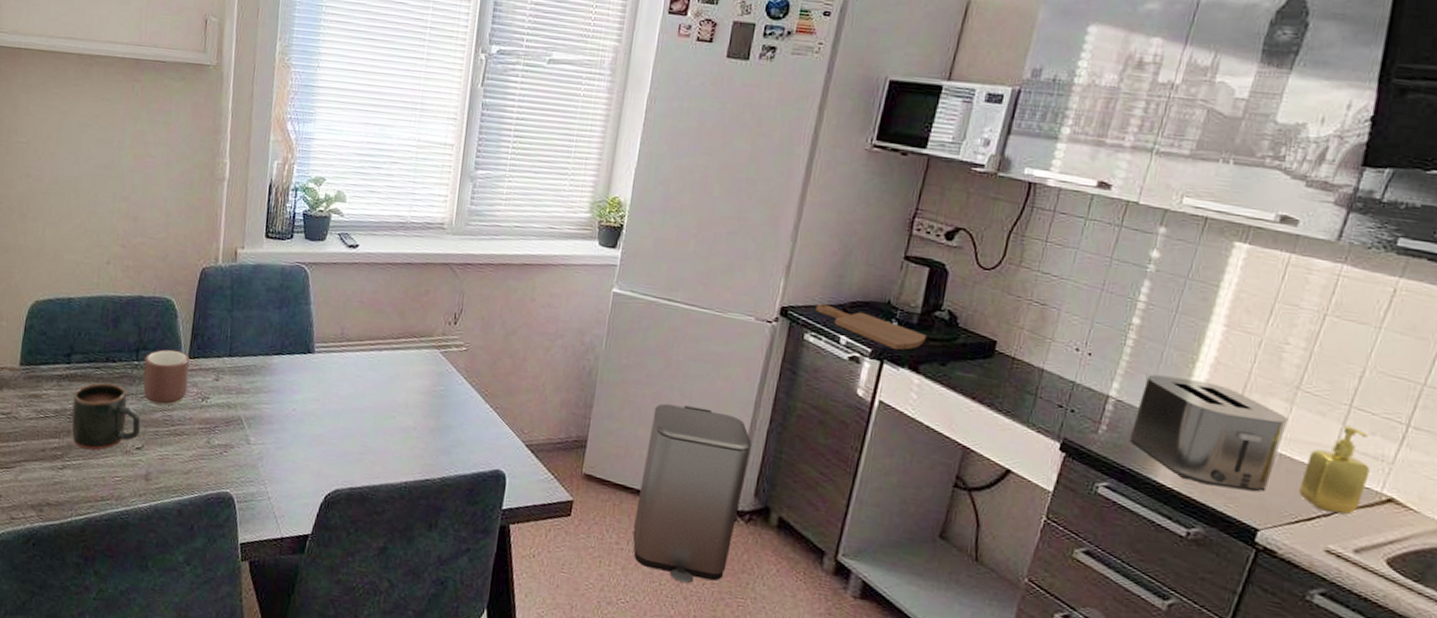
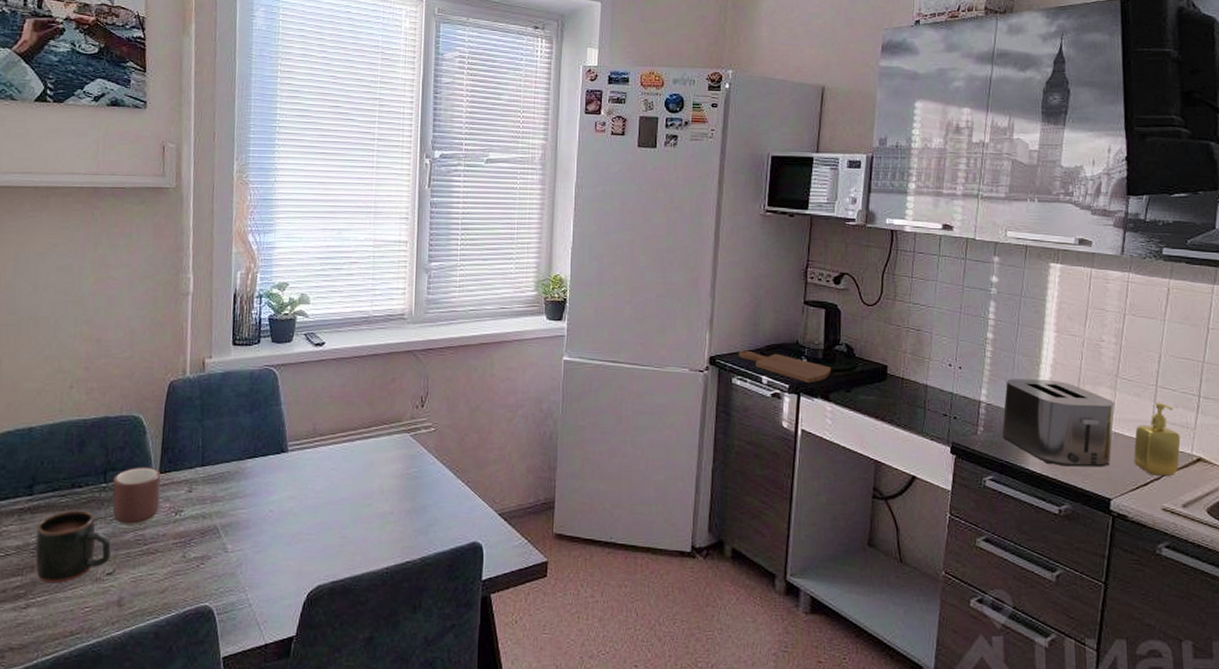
pedal bin: present [633,403,751,584] -> none [605,456,700,625]

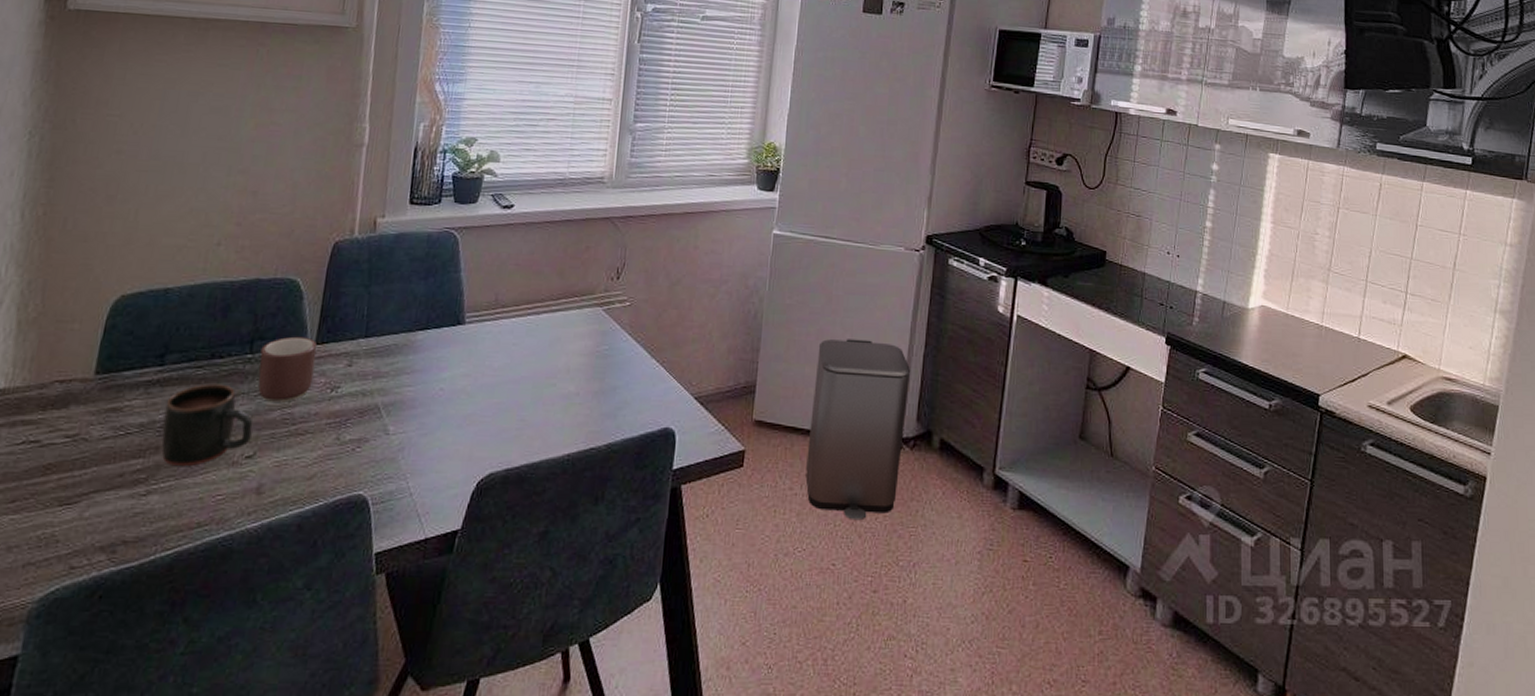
pedal bin: none [605,456,700,625] -> present [805,339,910,521]
cutting board: present [738,350,832,384] -> none [956,230,1051,267]
toaster: present [1002,379,1115,467] -> none [1216,269,1327,362]
soap dispenser: present [1134,402,1181,476] -> none [1343,297,1388,372]

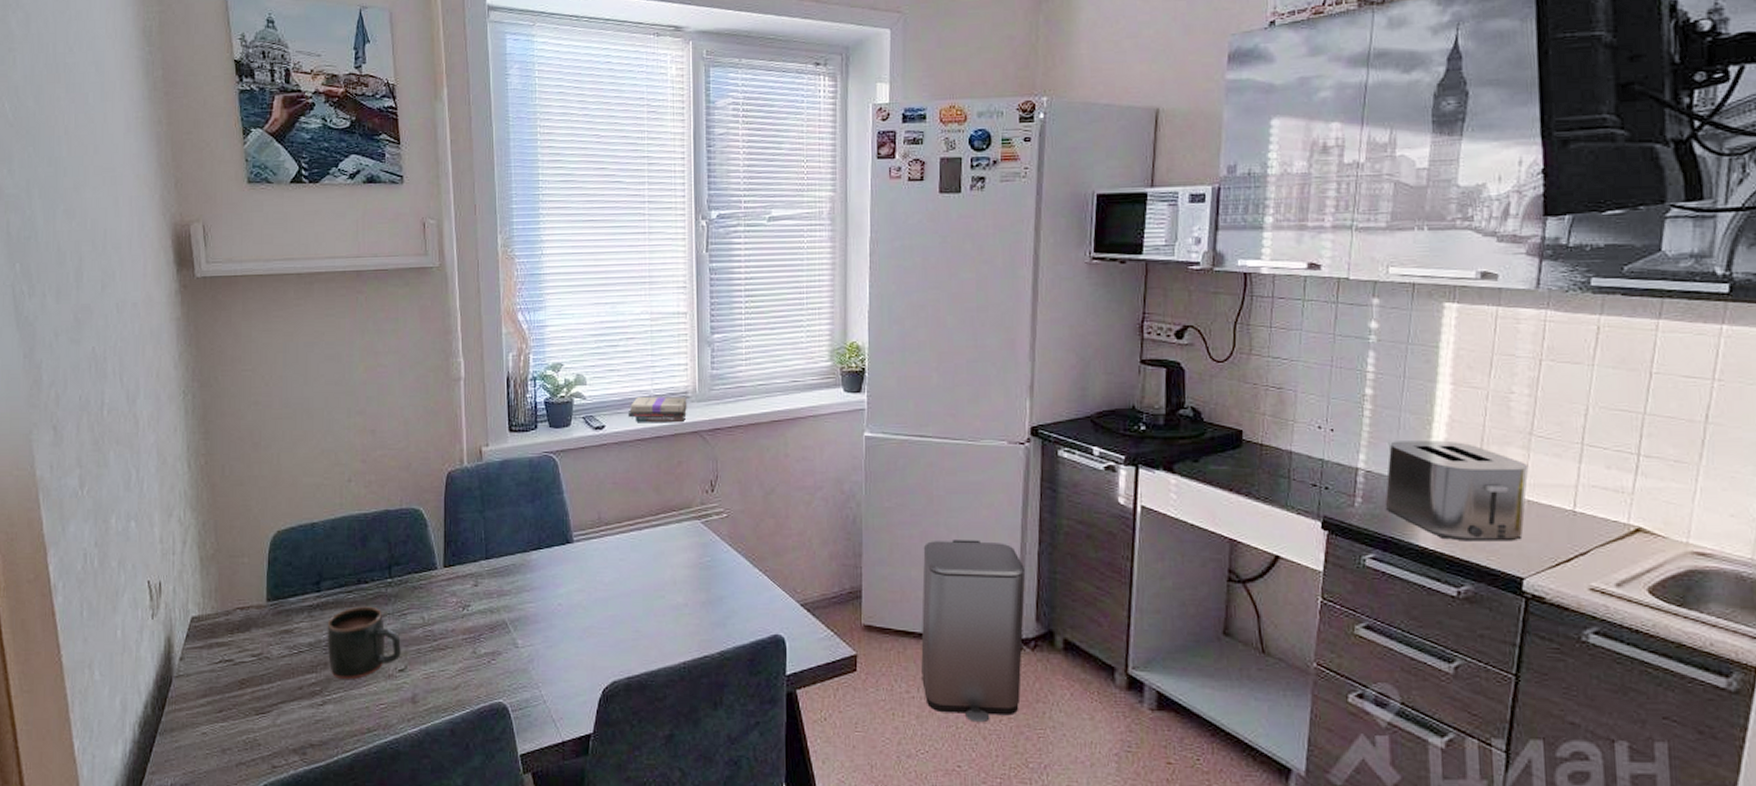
mug: present [257,336,318,402] -> none [398,561,446,621]
books: none [539,178,602,208] -> present [627,396,687,423]
toaster: none [1216,269,1327,362] -> present [1385,440,1529,541]

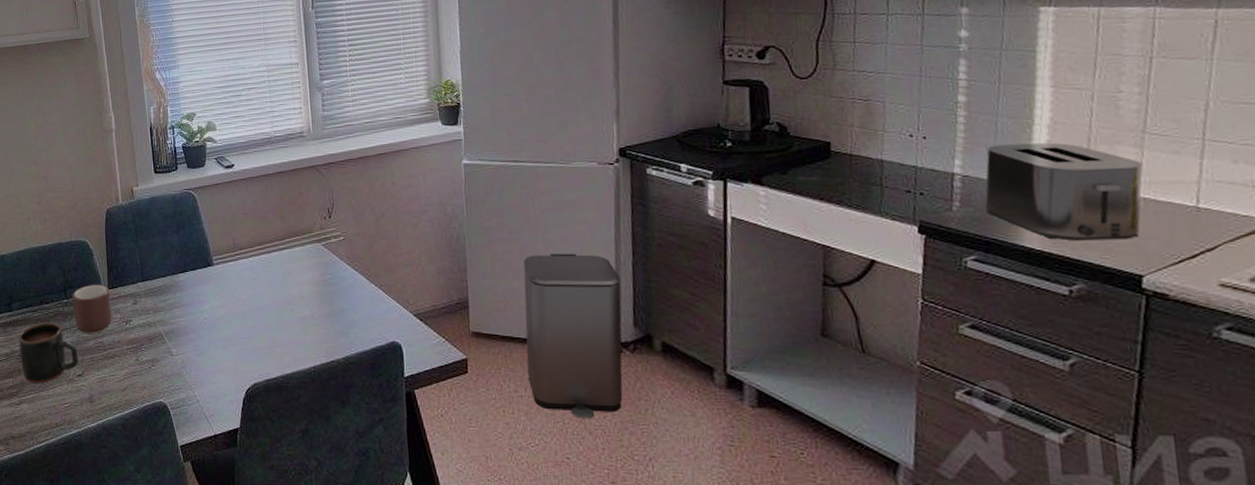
mug: none [398,561,446,621] -> present [72,284,112,334]
books: present [627,396,687,423] -> none [253,136,304,160]

